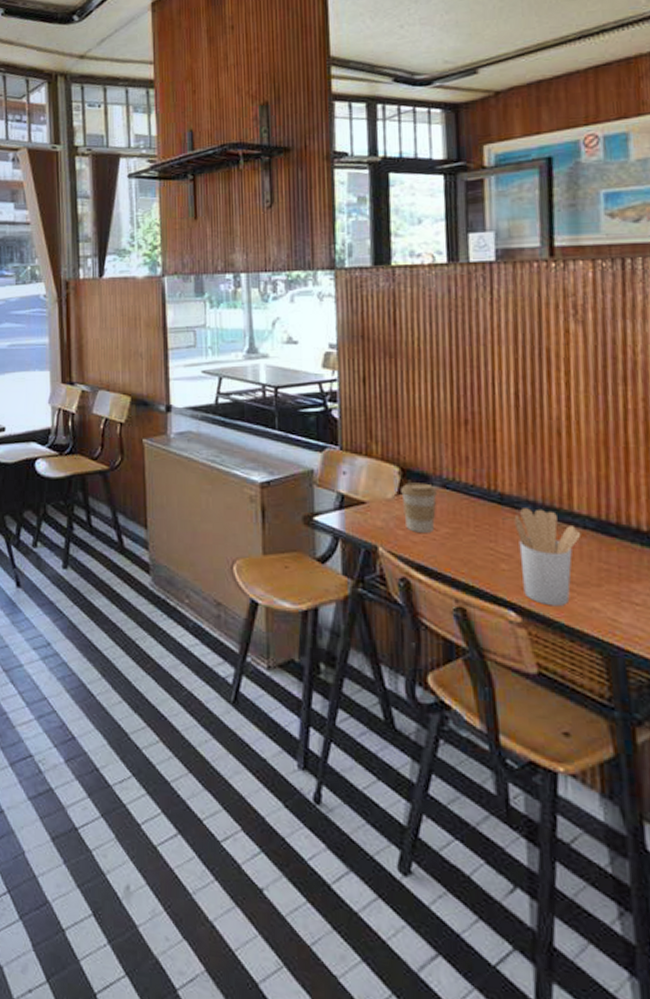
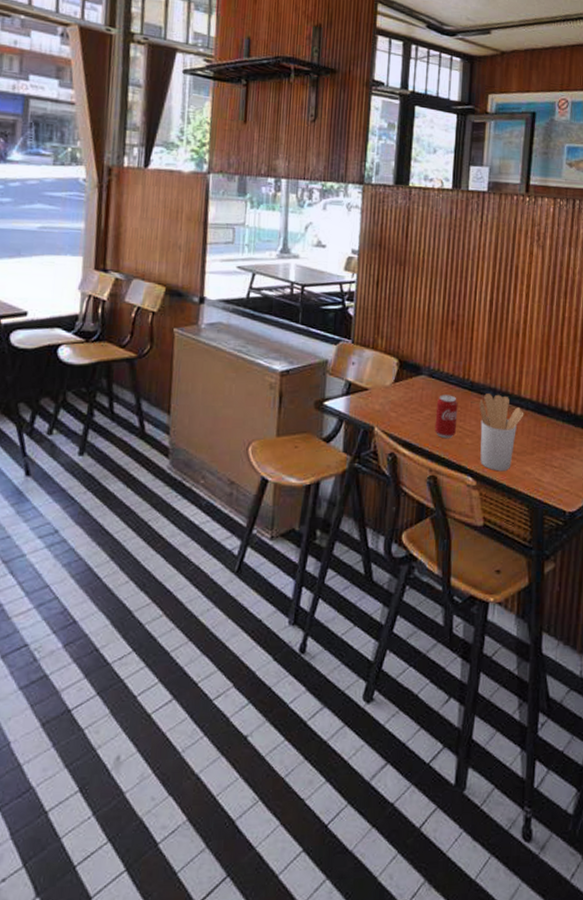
coffee cup: present [401,482,437,533] -> none [397,372,425,415]
beverage can: none [455,509,486,563] -> present [435,394,458,439]

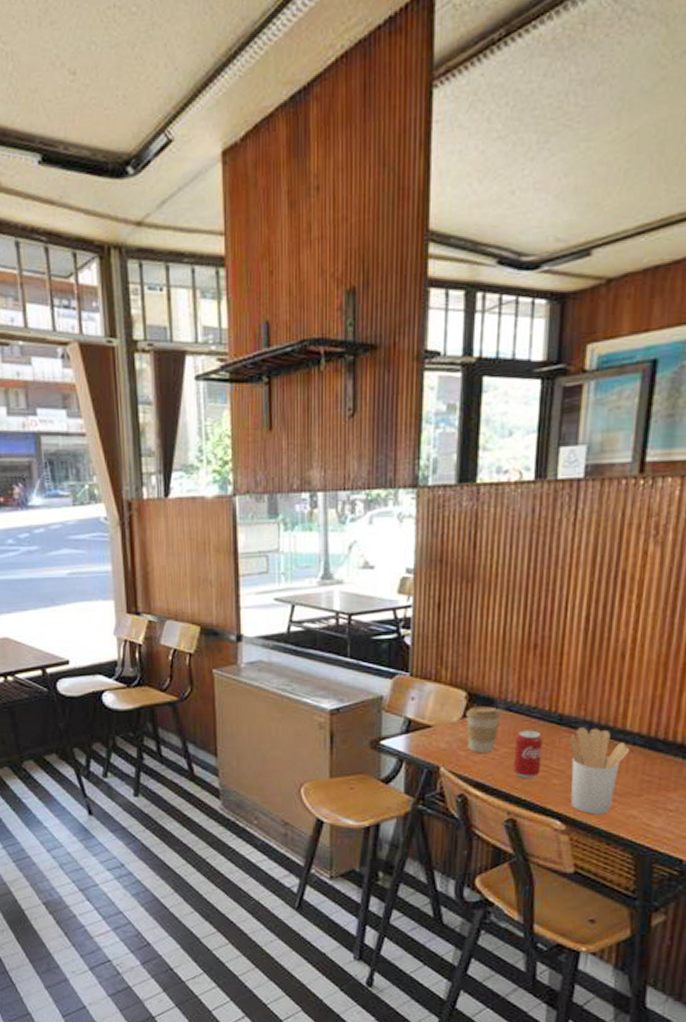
coffee cup: none [397,372,425,415] -> present [466,706,500,753]

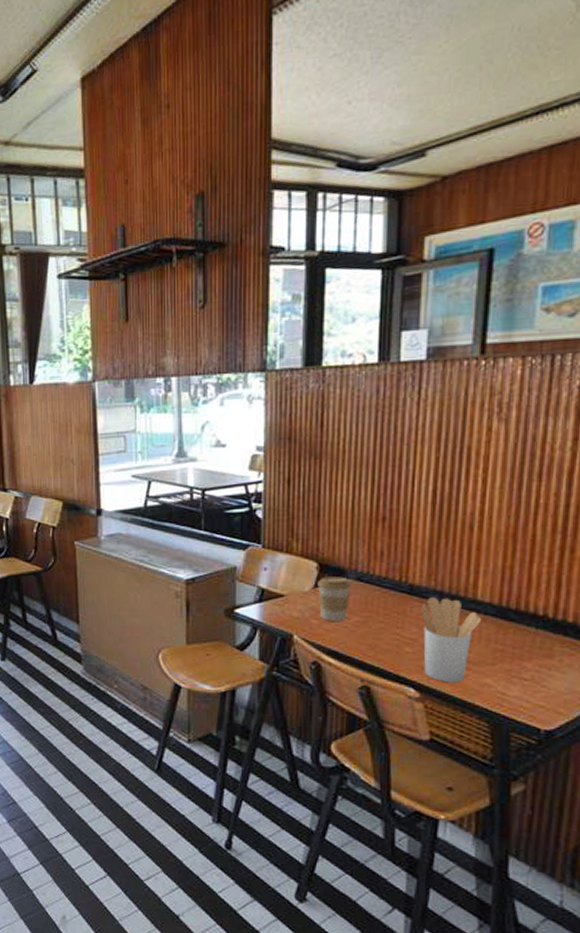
beverage can: present [513,730,543,779] -> none [365,599,394,647]

